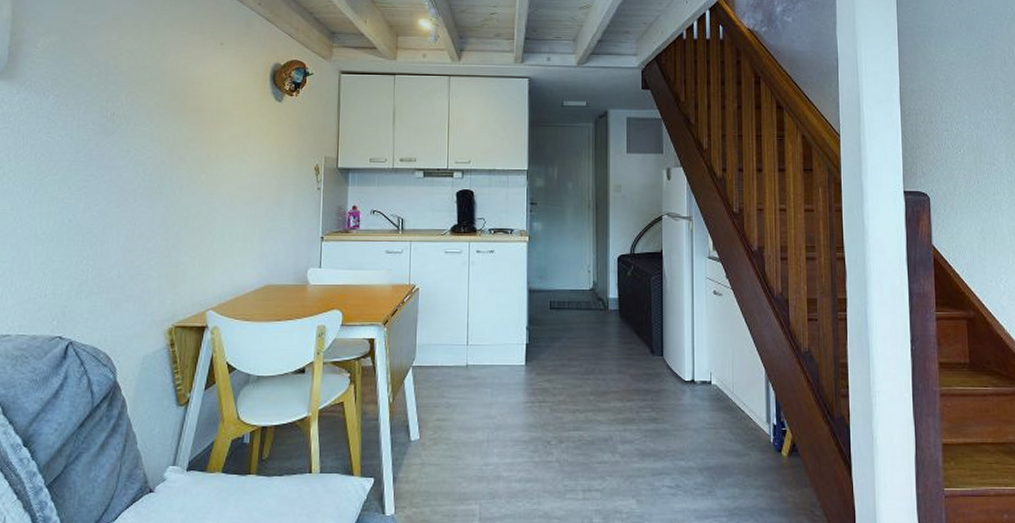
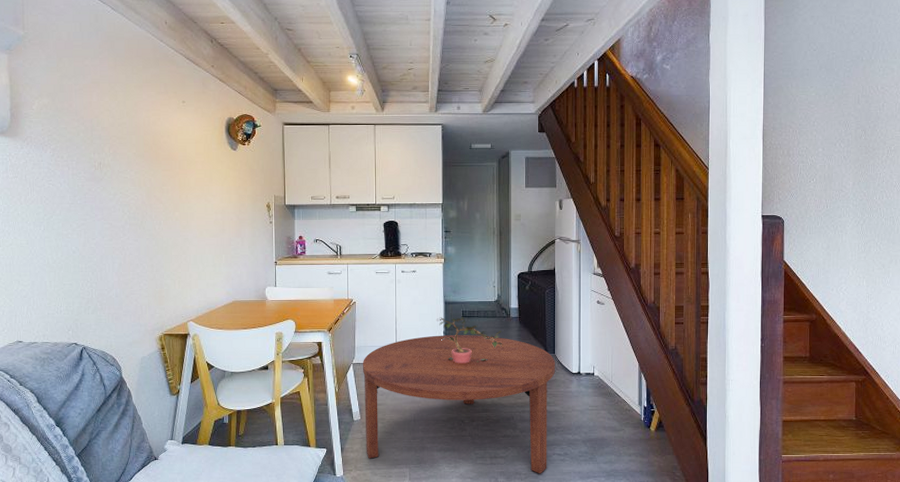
coffee table: none [425,331,665,513] -> present [363,335,556,474]
potted plant: none [518,308,599,368] -> present [437,316,503,364]

